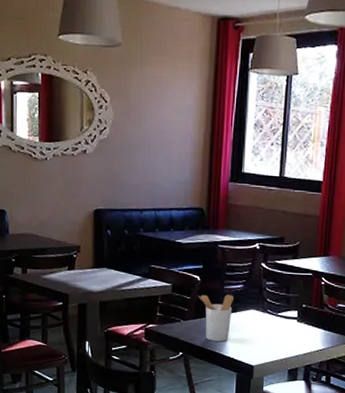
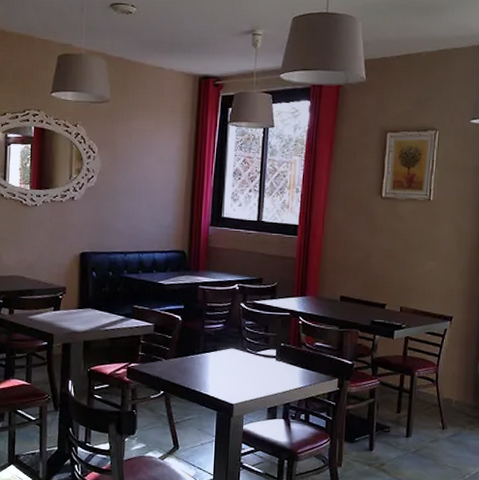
utensil holder: present [197,294,233,342] -> none [179,333,214,380]

